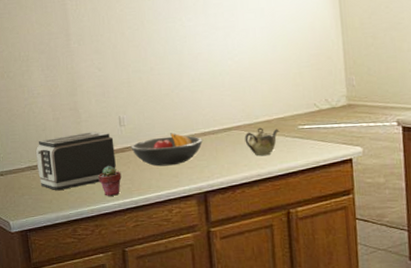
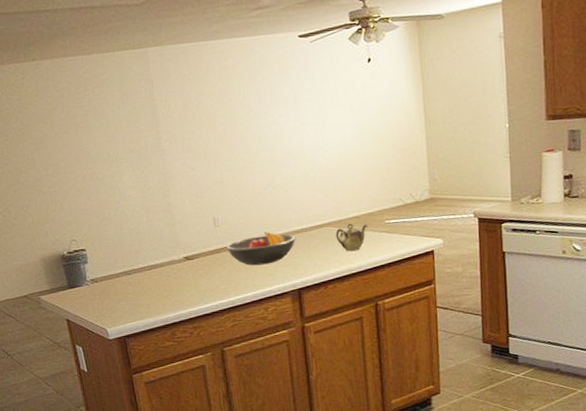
toaster: present [35,131,116,190] -> none [129,233,212,295]
potted succulent: present [98,165,122,196] -> none [195,267,218,298]

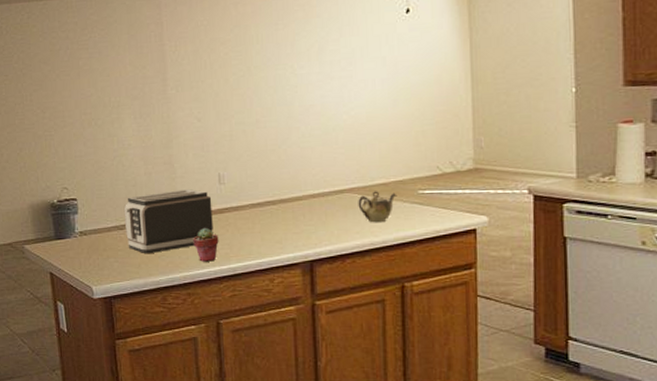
toaster: none [129,233,212,295] -> present [123,189,213,253]
potted succulent: none [195,267,218,298] -> present [193,227,219,262]
fruit bowl: present [226,231,296,266] -> none [230,193,311,231]

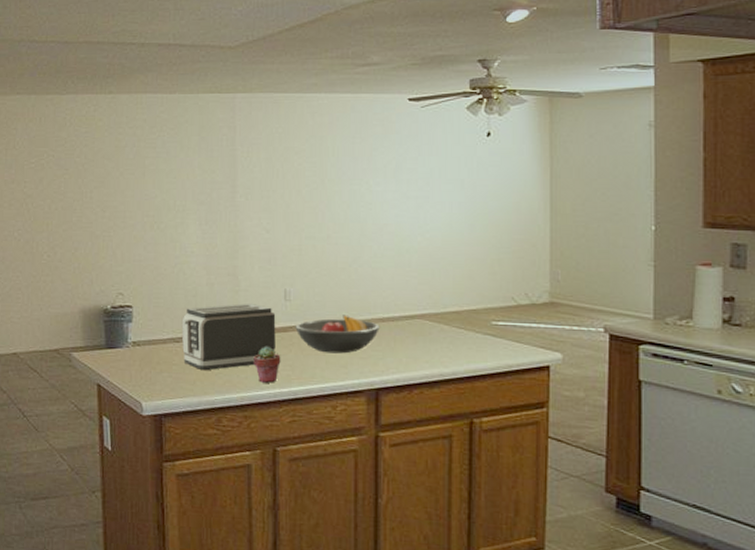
fruit bowl: none [230,193,311,231] -> present [295,315,380,354]
teapot: present [358,191,397,223] -> none [429,319,470,353]

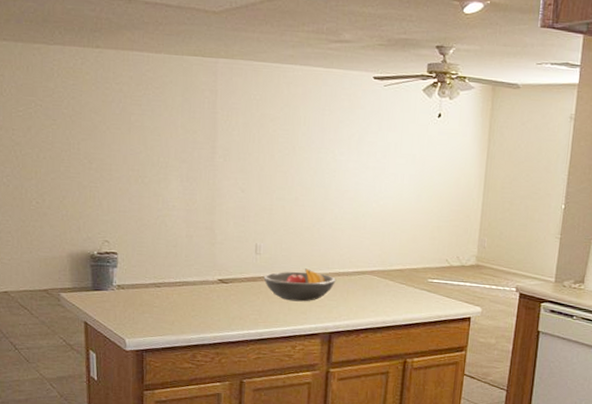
toaster: present [181,304,276,370] -> none [162,255,247,312]
potted succulent: present [253,346,281,383] -> none [226,293,250,325]

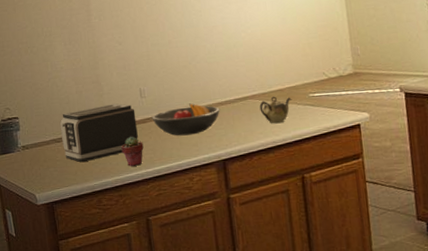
toaster: none [162,255,247,312] -> present [59,103,138,162]
potted succulent: none [226,293,250,325] -> present [121,136,144,167]
teapot: none [376,275,410,304] -> present [259,96,292,124]

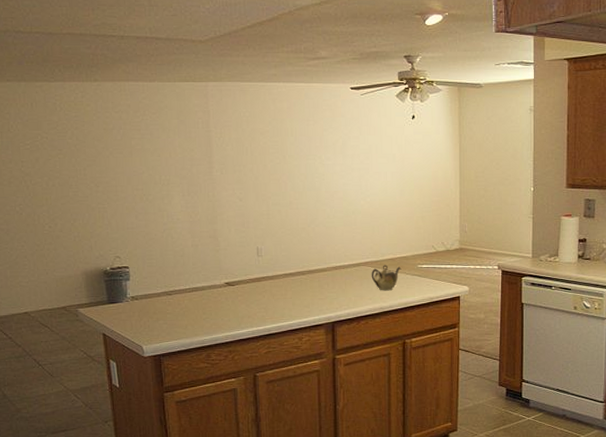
toaster: present [59,103,138,162] -> none [172,260,252,316]
potted succulent: present [121,136,144,167] -> none [234,293,257,323]
fruit bowl: present [152,103,220,136] -> none [267,265,334,297]

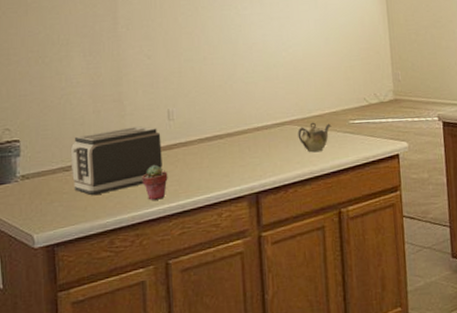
toaster: none [172,260,252,316] -> present [70,126,162,195]
potted succulent: none [234,293,257,323] -> present [142,164,168,200]

